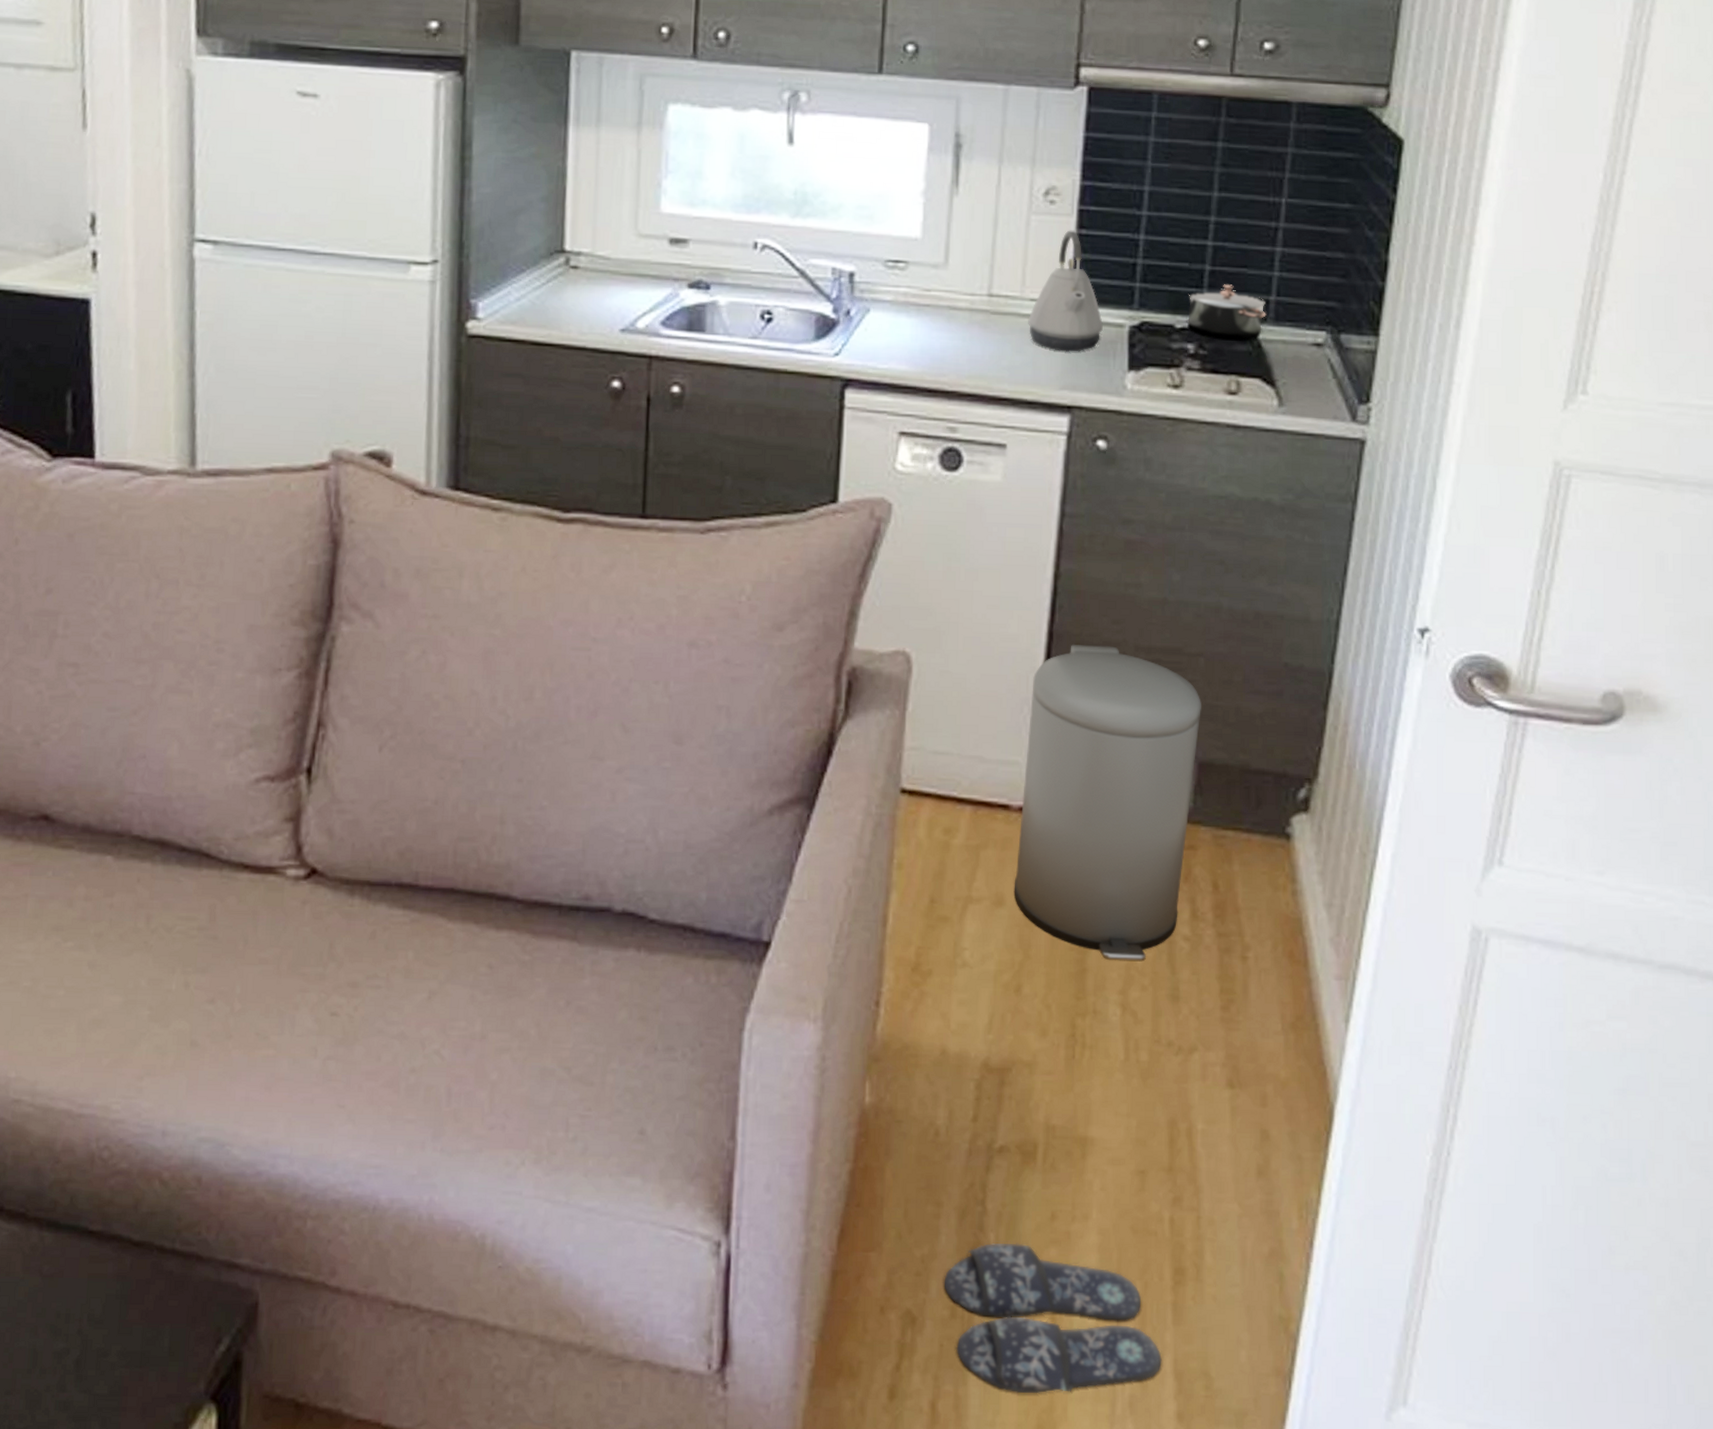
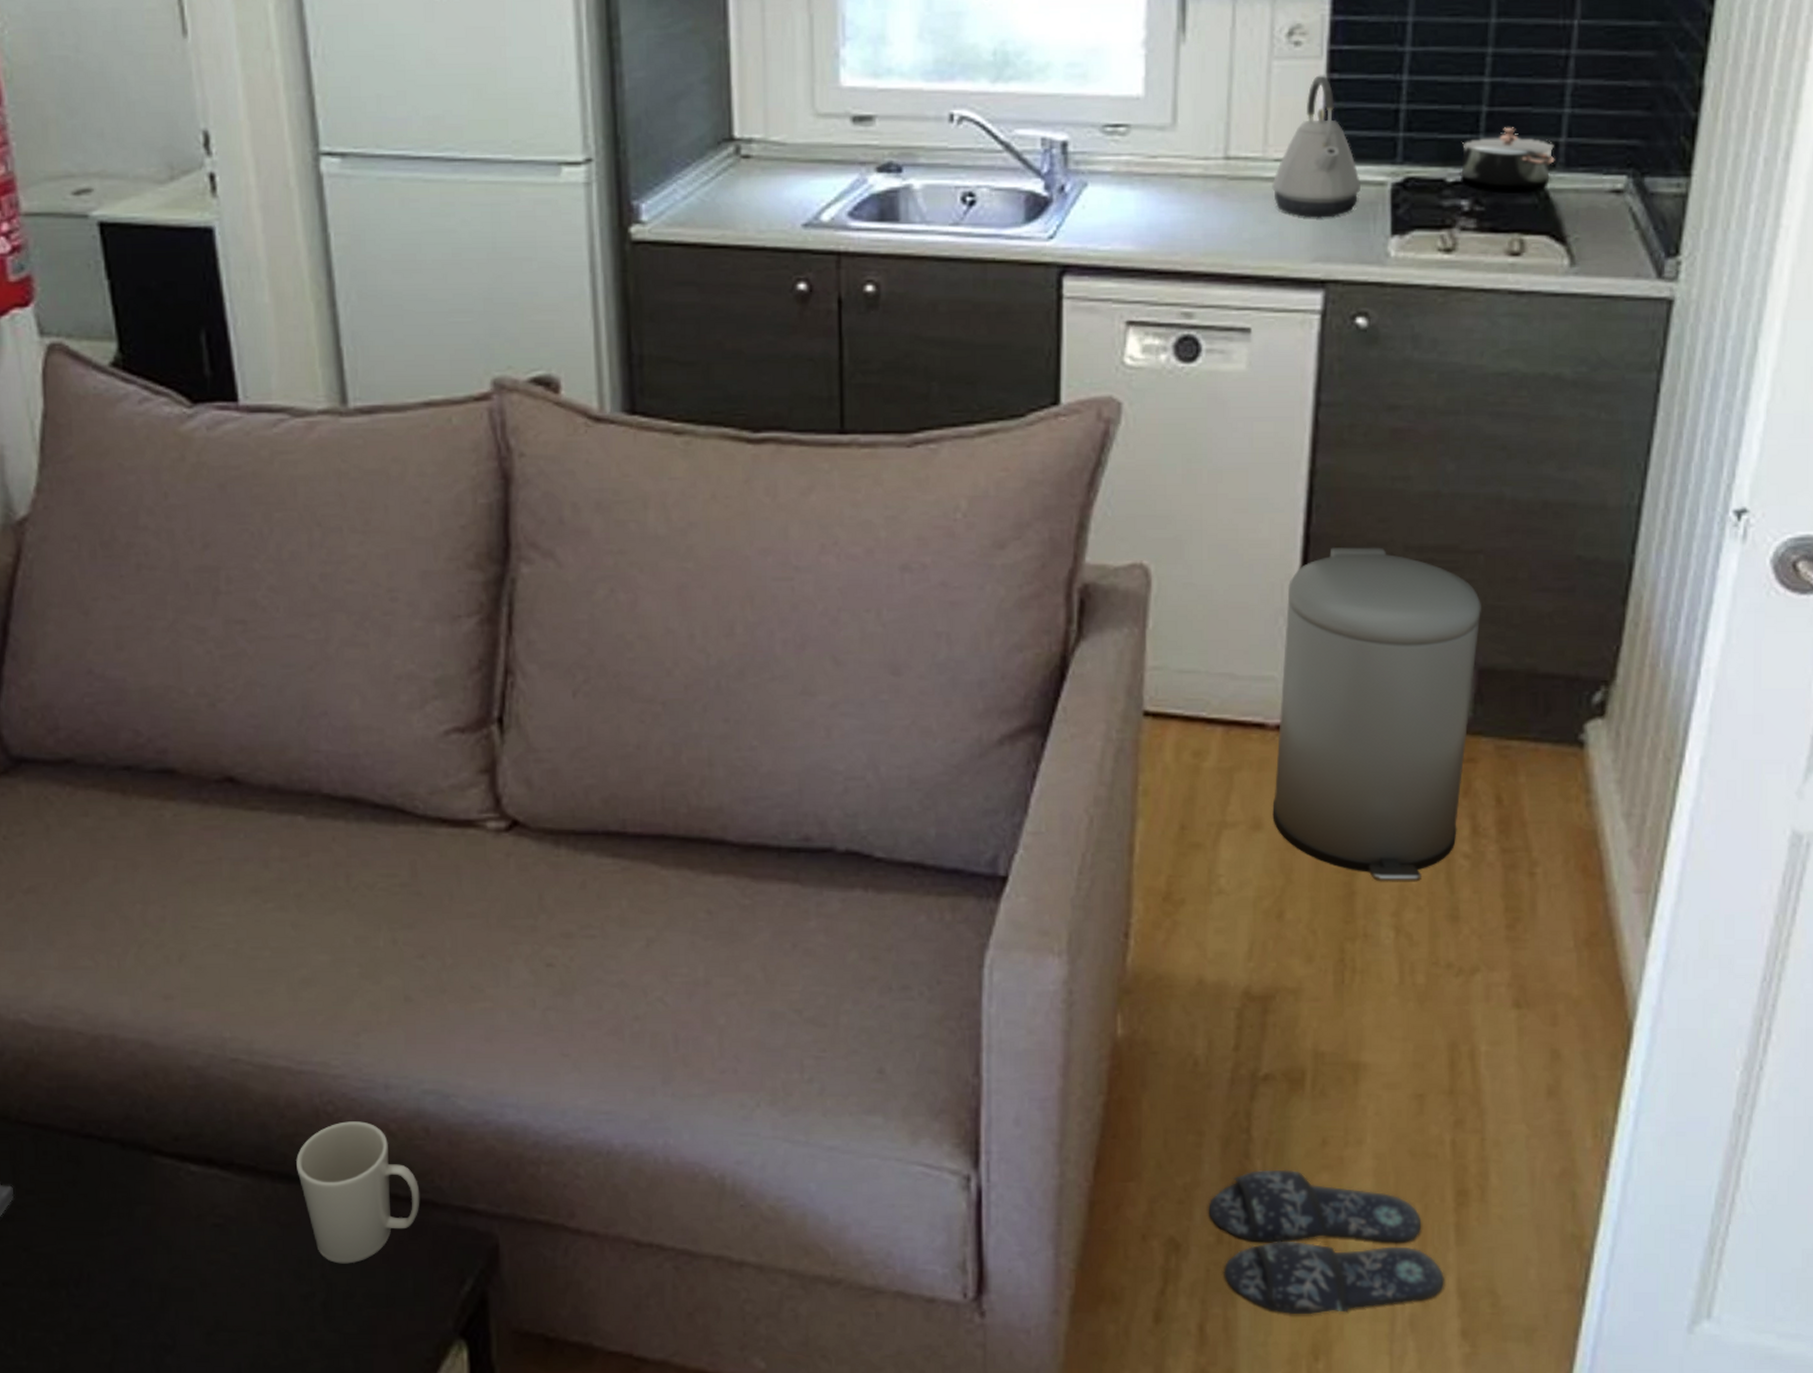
mug: none [65,1168,186,1319] -> present [296,1121,420,1264]

